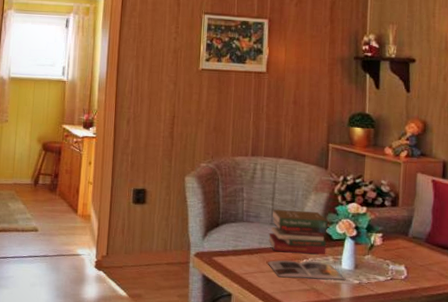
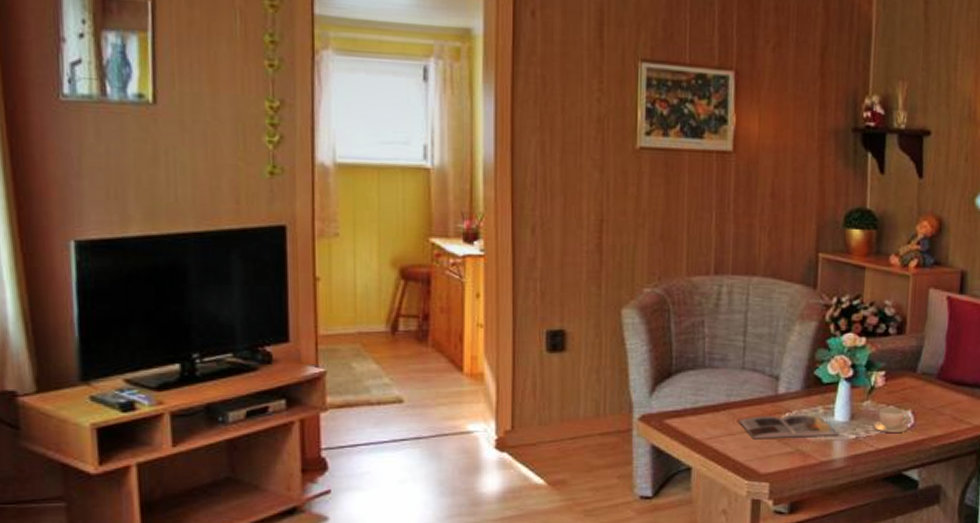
books: present [268,208,328,255] -> none [739,347,817,406]
teacup: none [372,261,403,283] -> present [872,408,909,434]

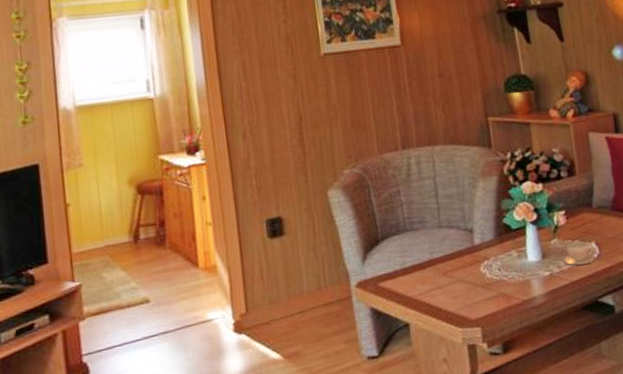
magazine: present [739,415,840,440] -> none [444,259,536,290]

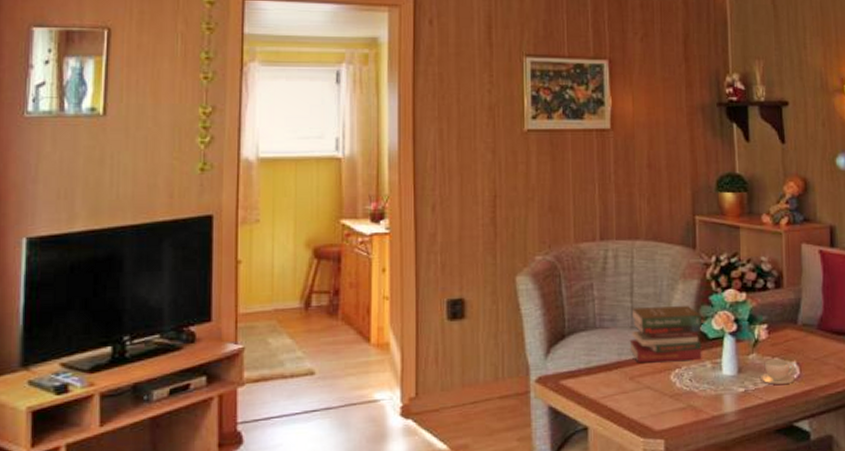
books: none [438,200,508,259] -> present [629,305,702,363]

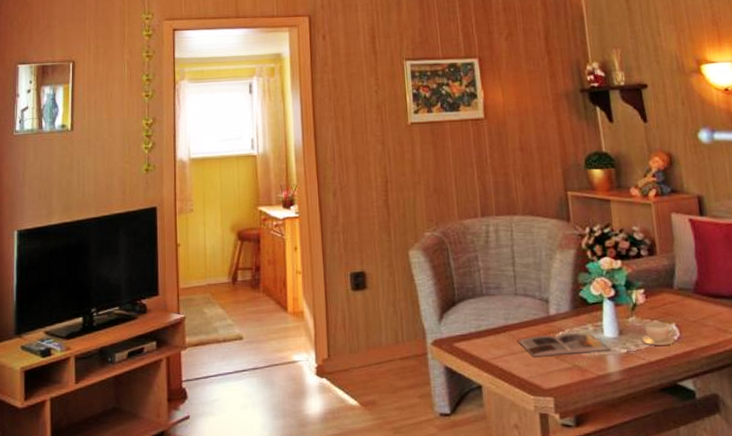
books: present [629,305,702,363] -> none [514,272,584,327]
magazine: none [631,370,729,397] -> present [519,333,612,358]

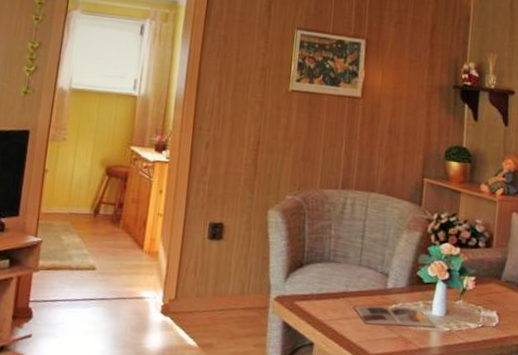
teacup: present [640,322,675,347] -> none [463,307,494,330]

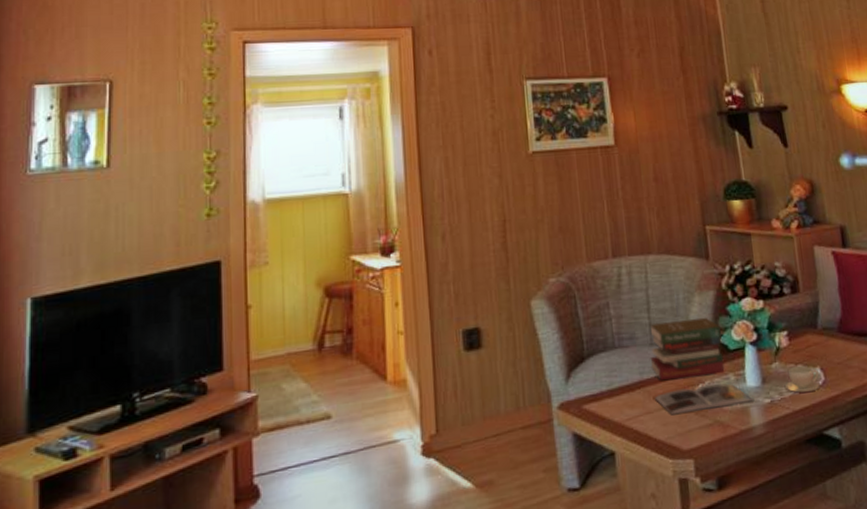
books: none [356,248,420,300] -> present [649,317,725,381]
teacup: none [463,307,494,330] -> present [784,366,820,393]

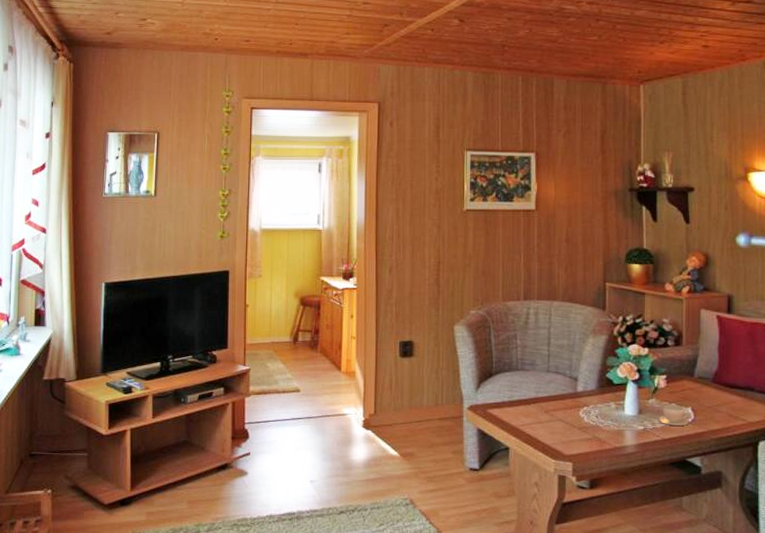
books: present [649,317,725,381] -> none [546,354,608,401]
magazine: present [655,383,755,416] -> none [546,408,630,427]

